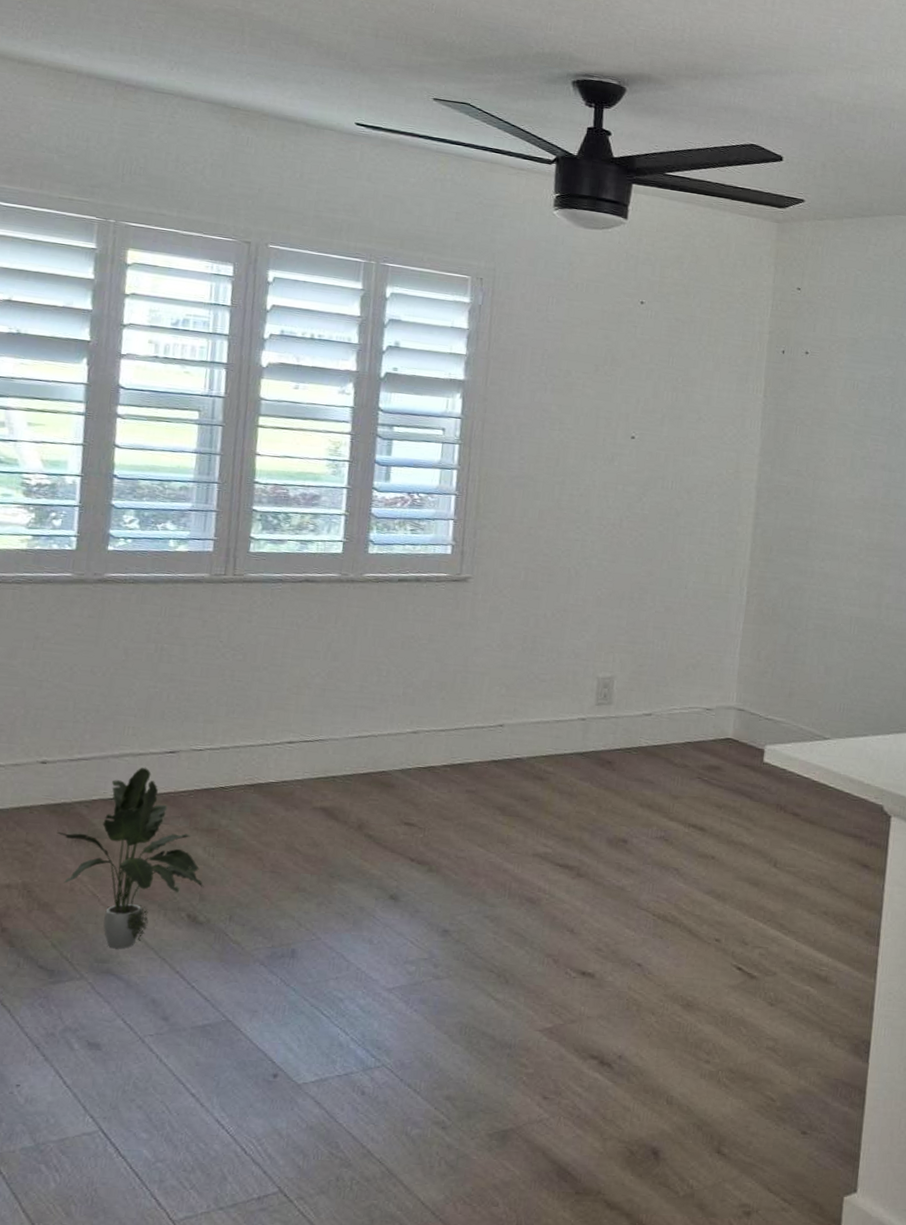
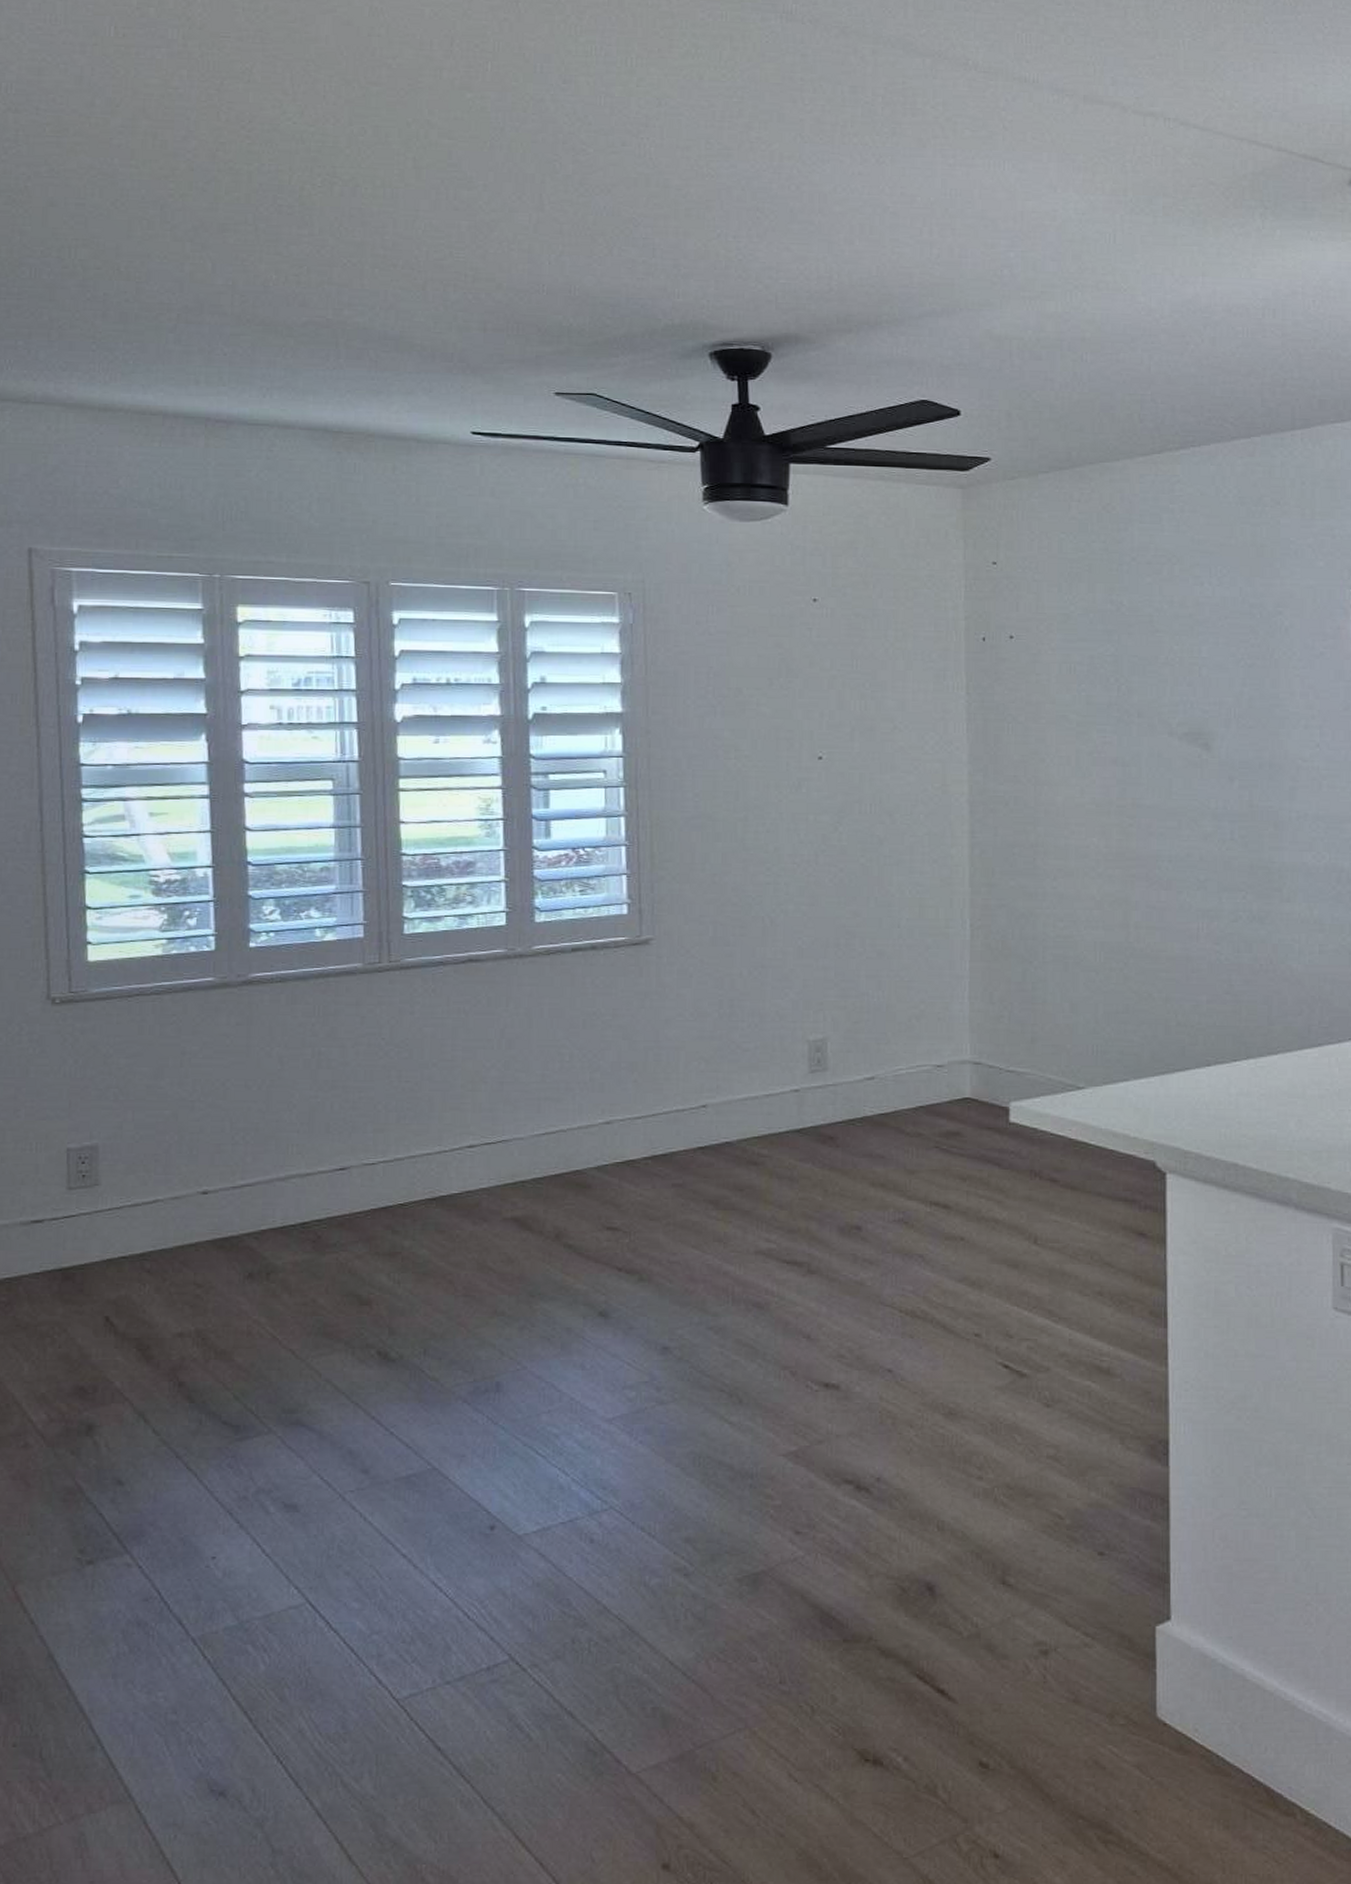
potted plant: present [57,767,204,949] -> none [227,1188,393,1396]

